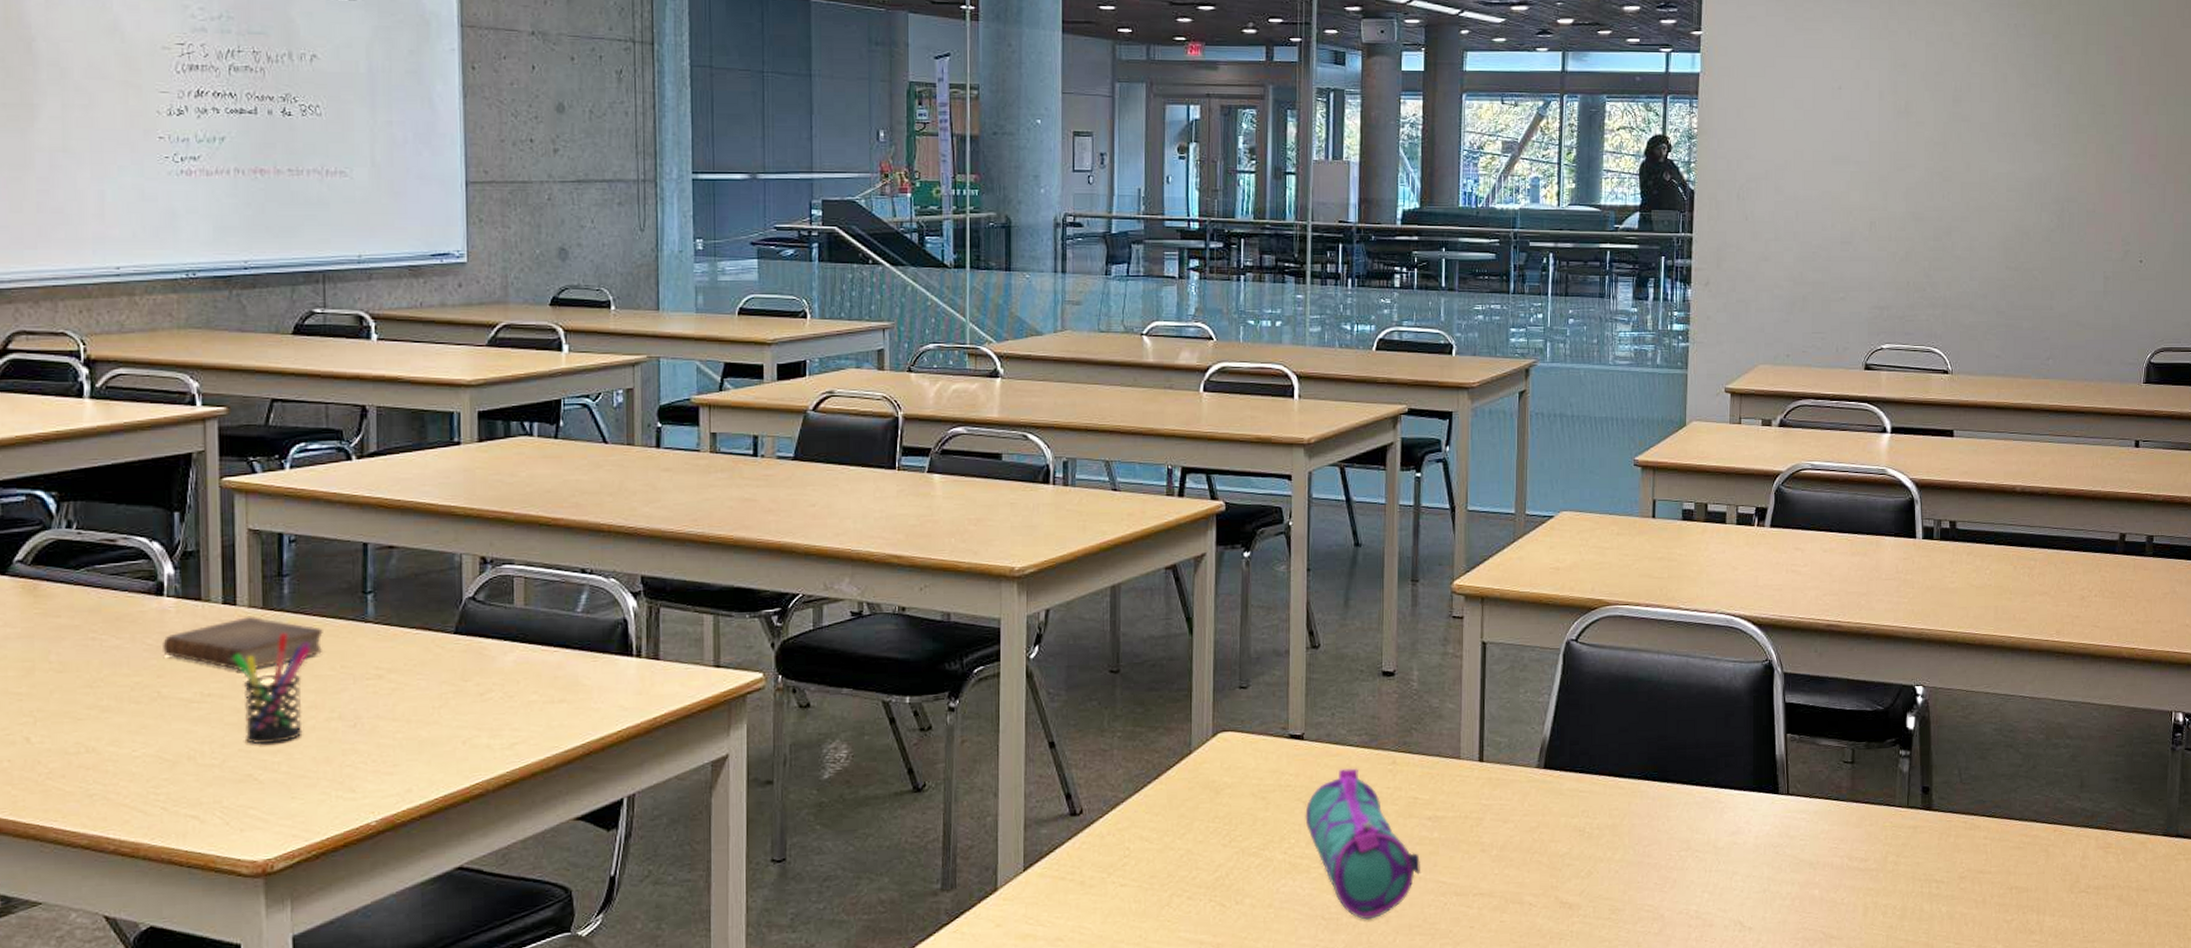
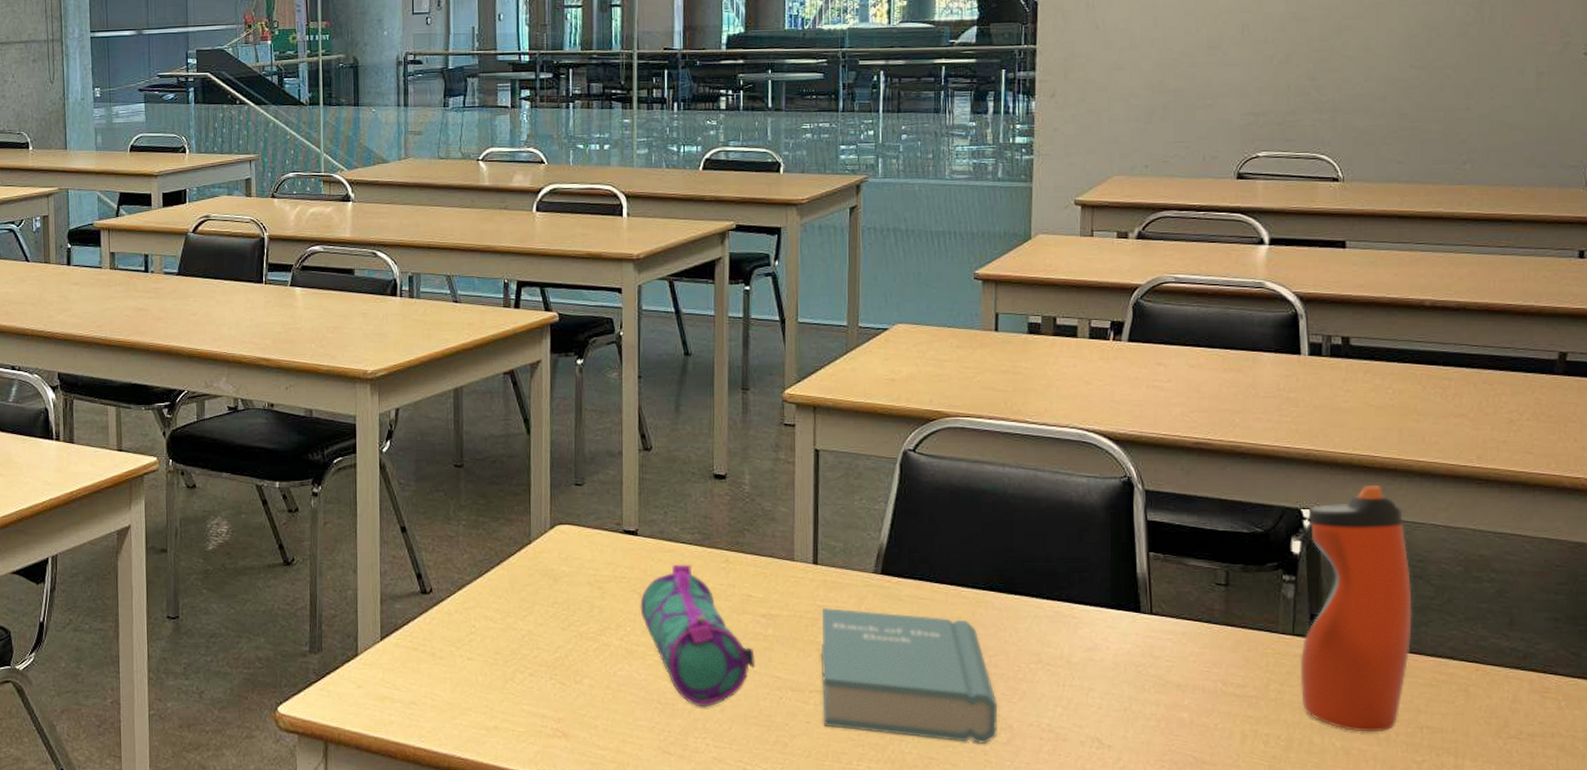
book: none [1485,806,1650,936] -> present [820,608,997,743]
water bottle: none [1913,661,2005,896] -> present [1300,485,1412,732]

